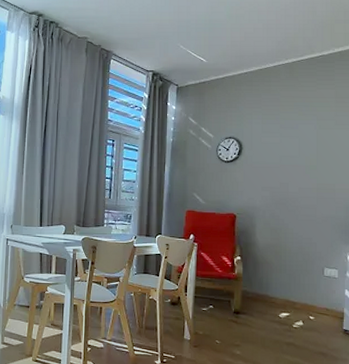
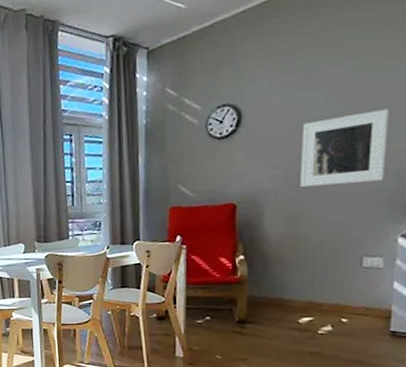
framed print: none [282,159,341,211] -> present [300,108,390,188]

